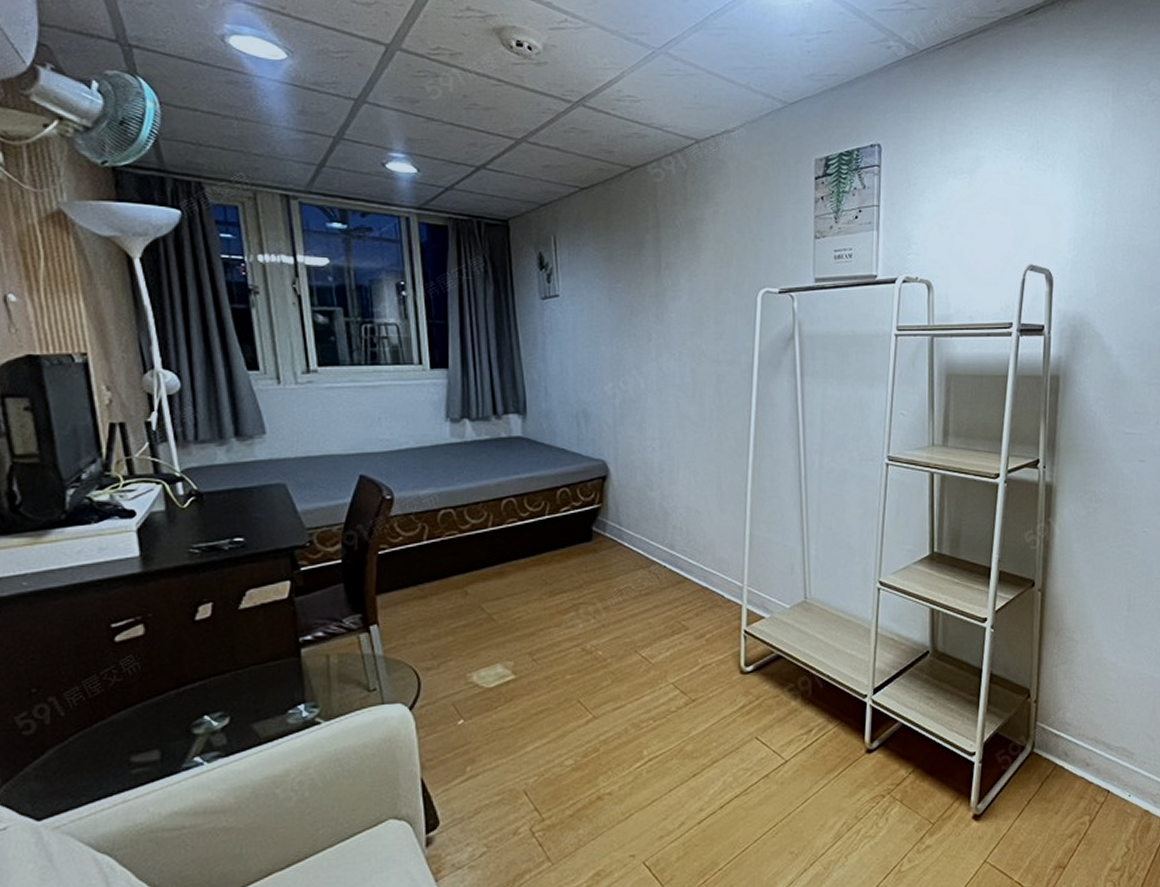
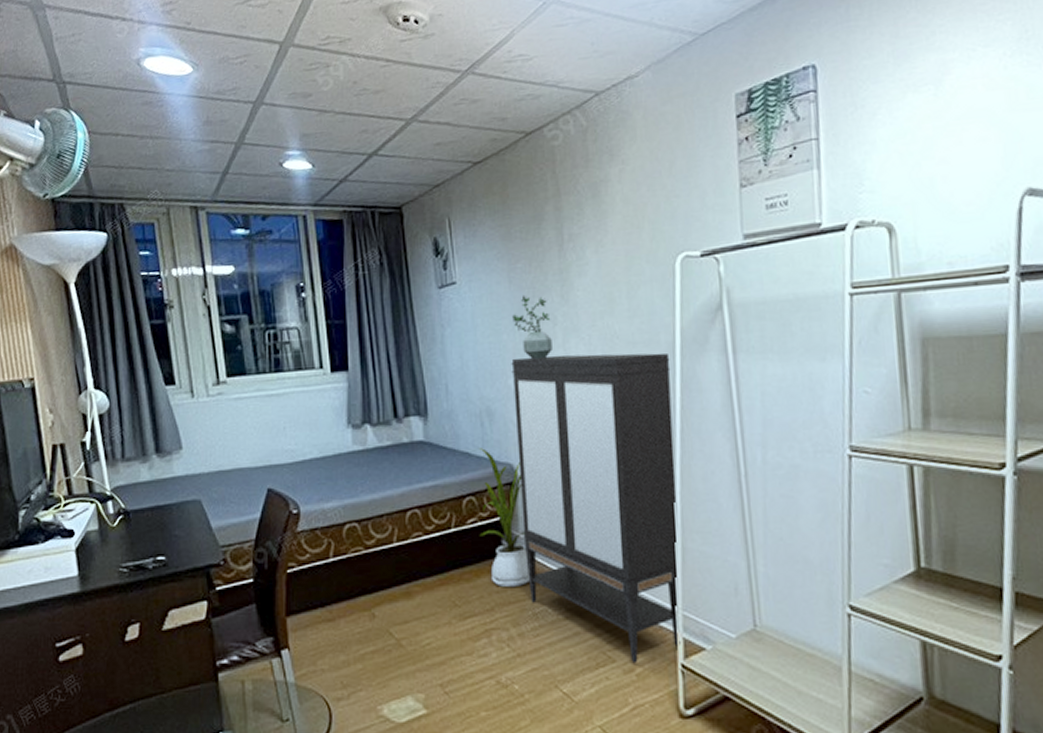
house plant: none [573,445,616,567] -> present [479,448,530,587]
storage cabinet: none [608,367,748,631] -> present [511,353,681,664]
potted plant: none [611,312,646,370] -> present [512,295,552,360]

